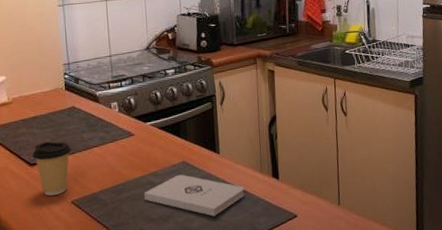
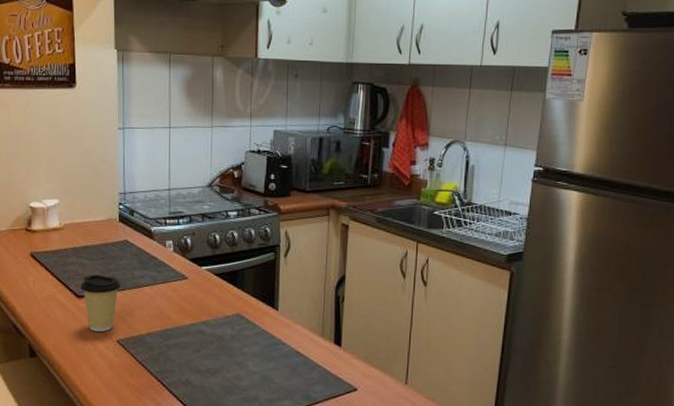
notepad: present [143,174,244,216] -> none [192,327,301,377]

